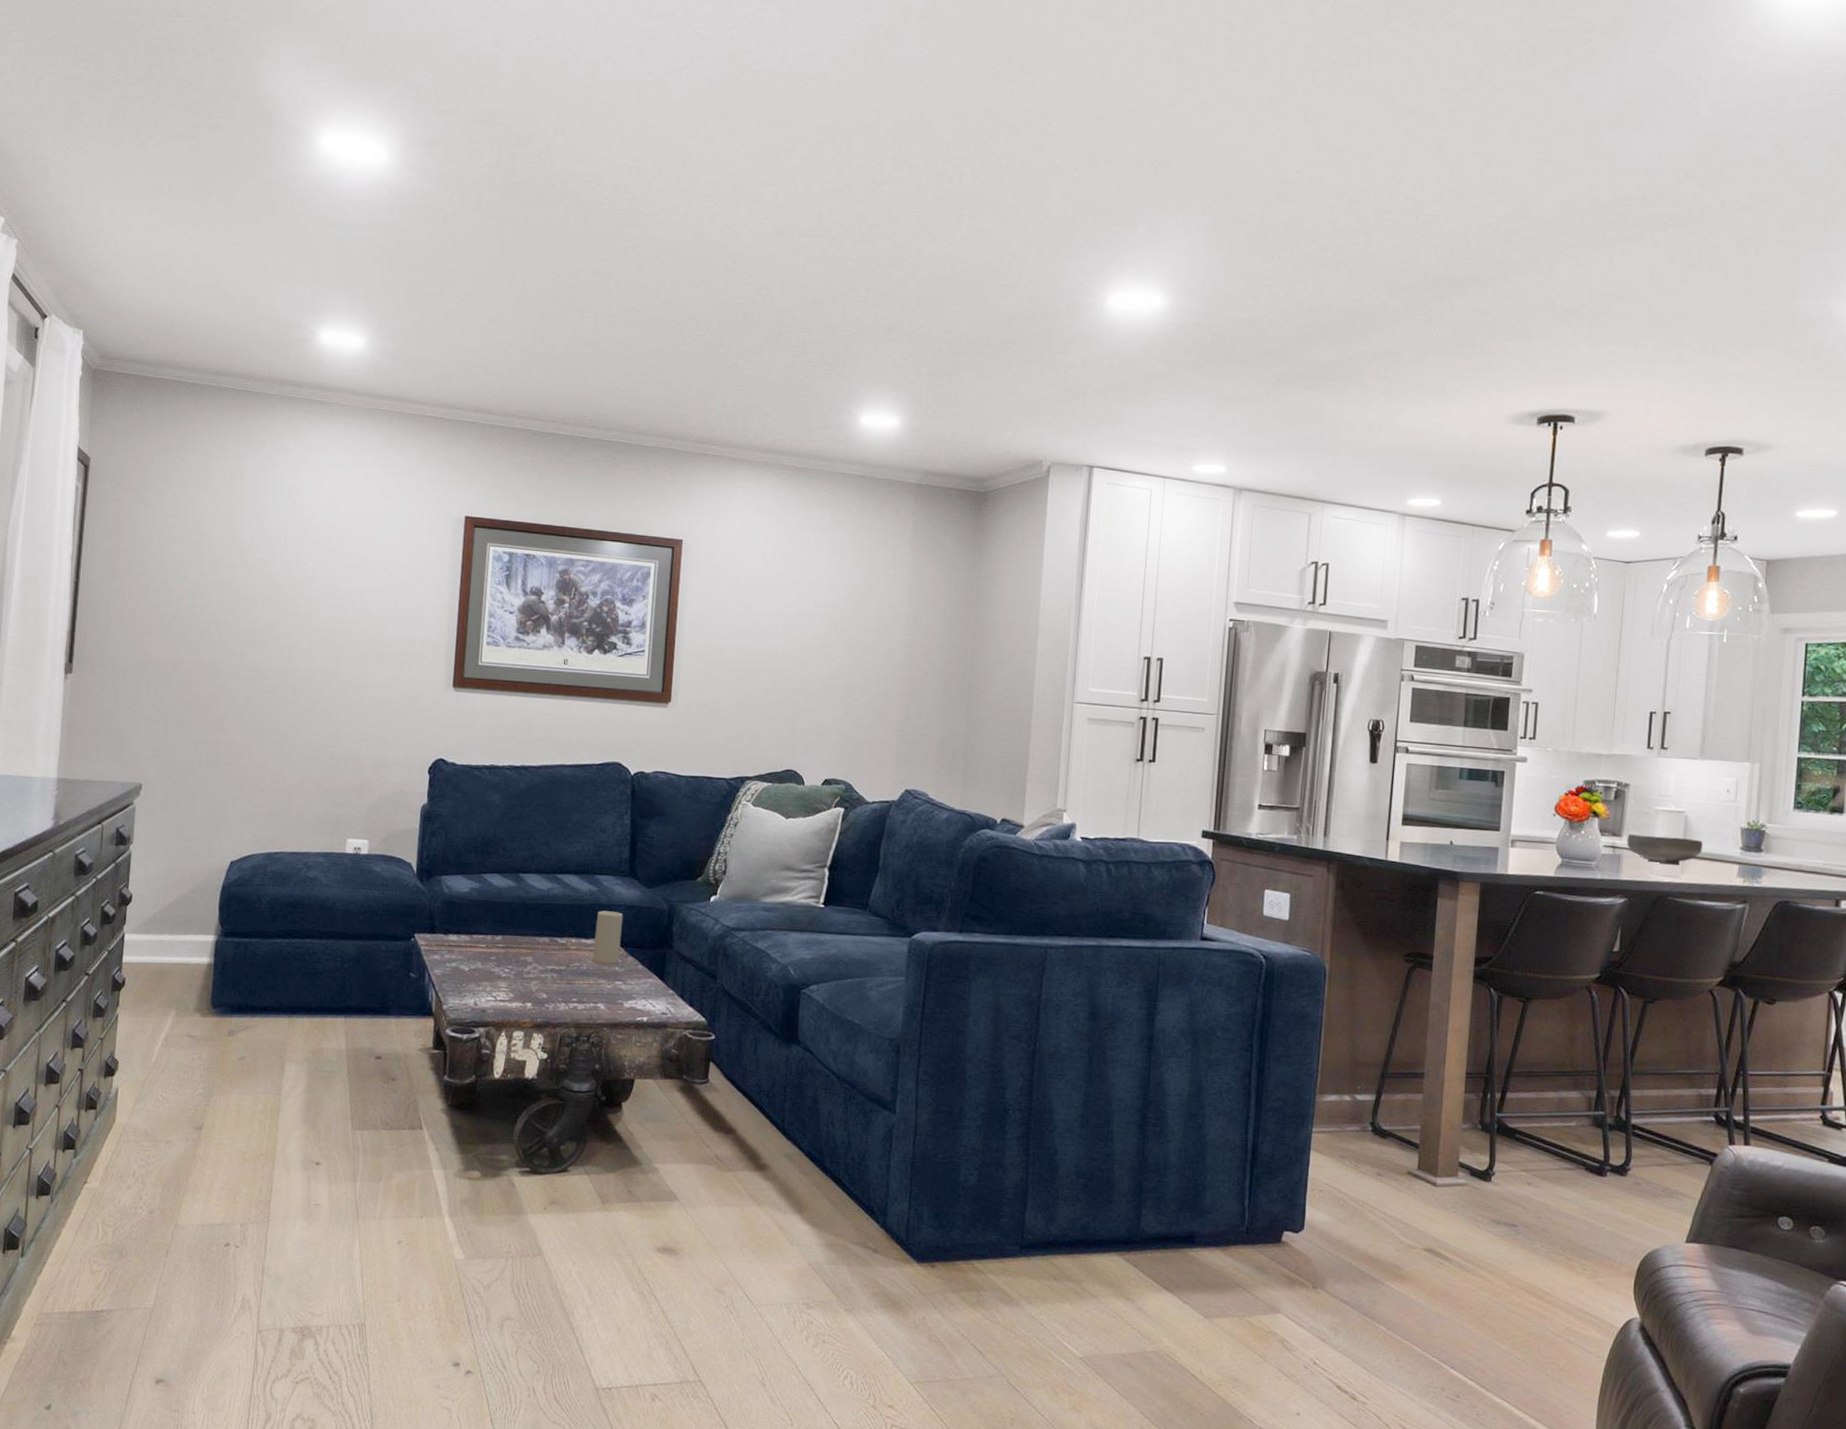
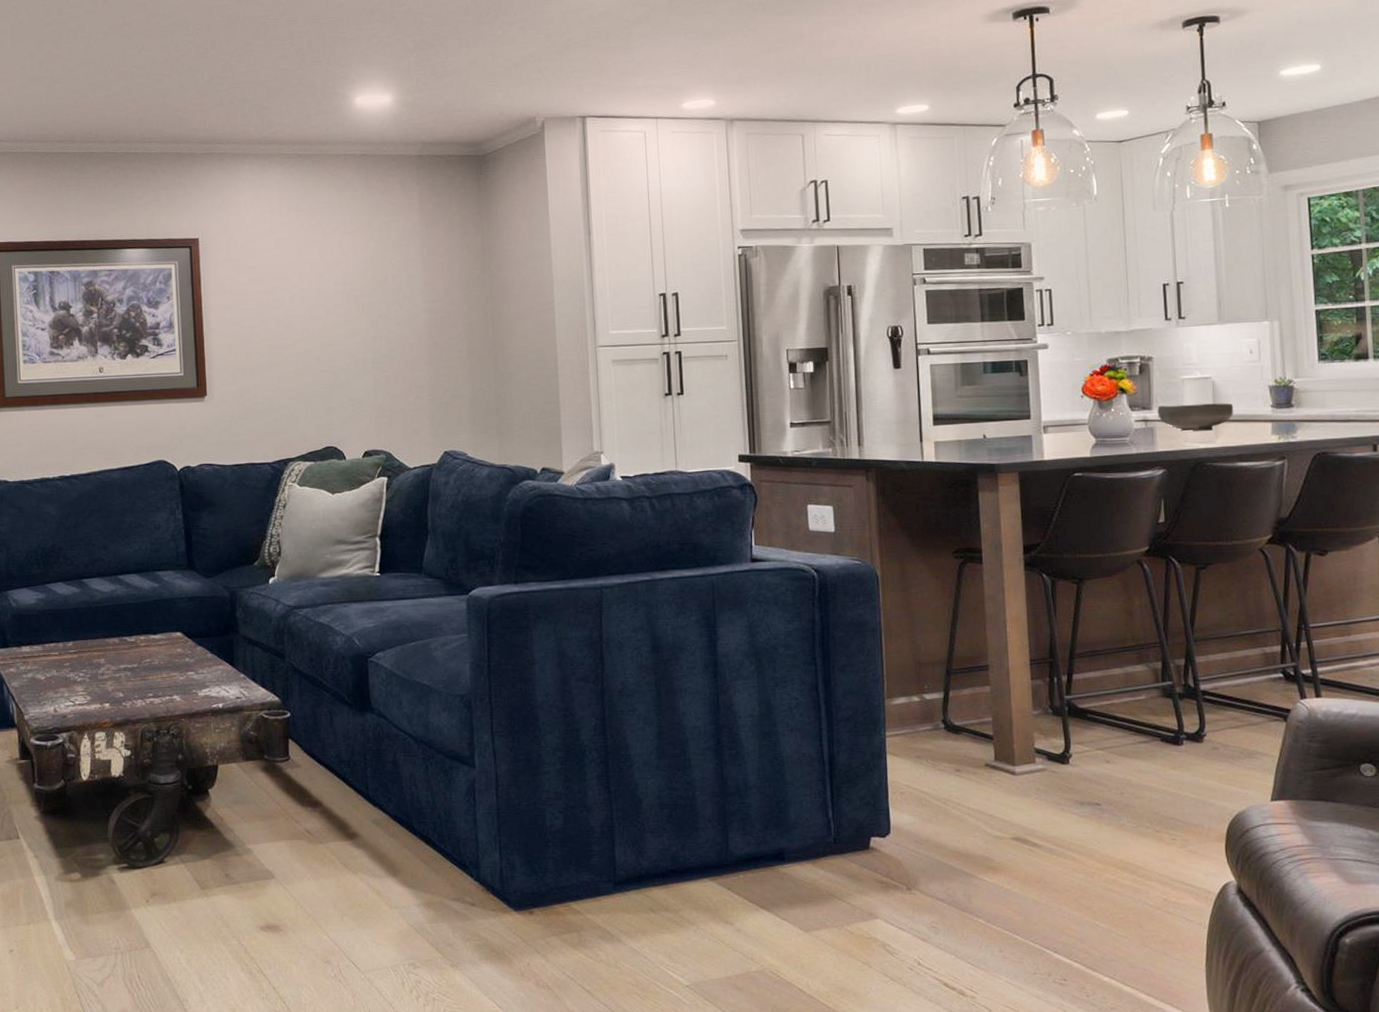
candle: present [592,911,623,965] -> none [161,605,188,658]

